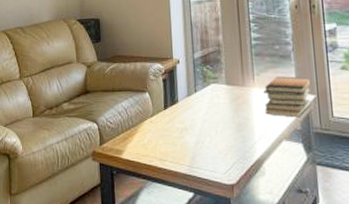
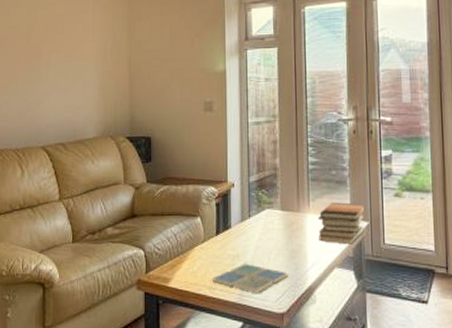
drink coaster: none [162,137,237,165] -> present [211,264,289,293]

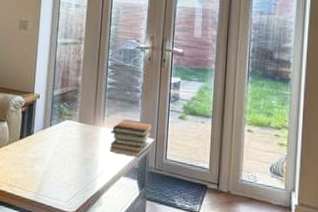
drink coaster: present [211,264,289,293] -> none [12,166,81,193]

